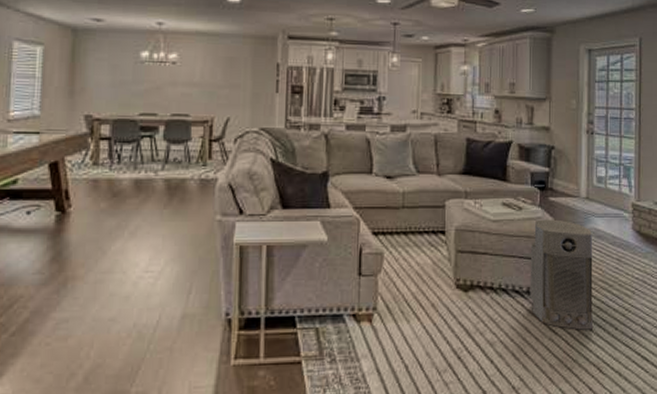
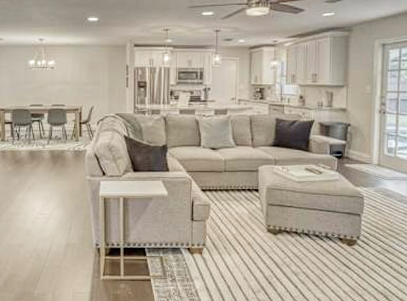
air purifier: present [529,219,594,330] -> none [327,181,383,267]

